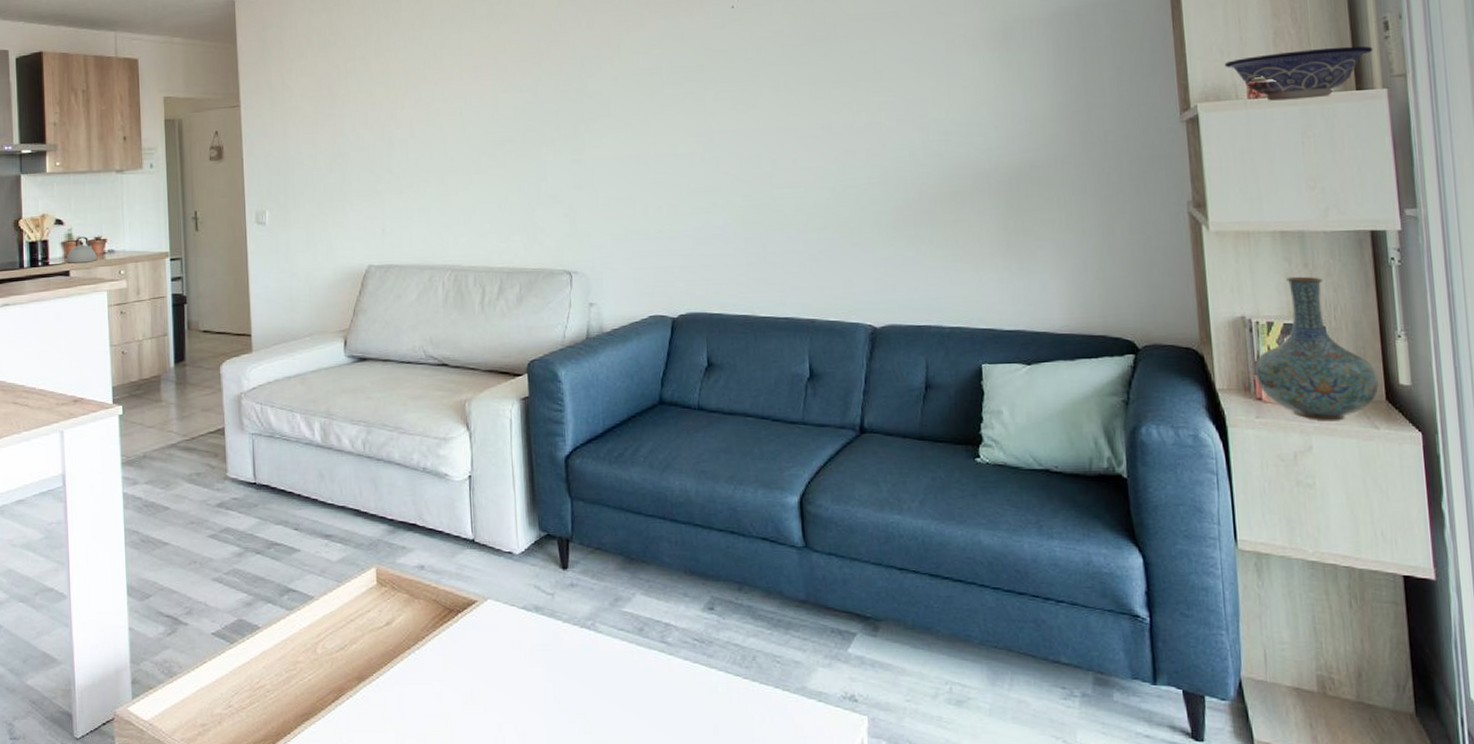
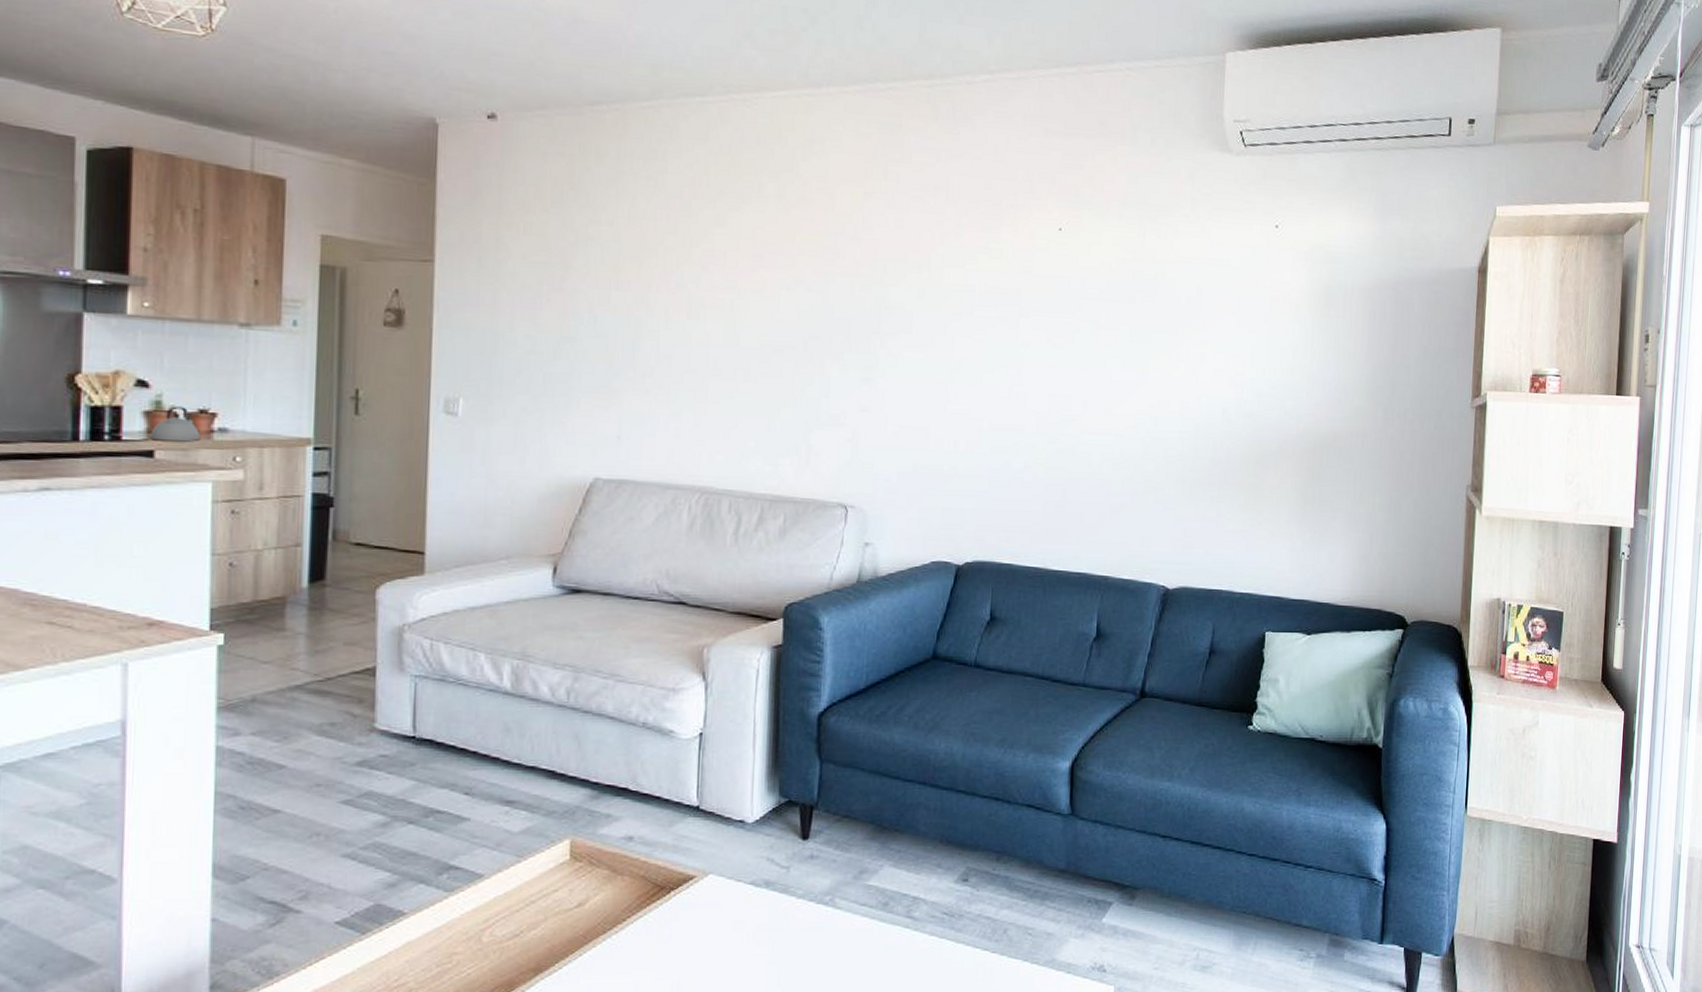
decorative bowl: present [1224,46,1372,101] -> none [1514,352,1633,399]
vase: present [1254,276,1379,422] -> none [1501,564,1598,699]

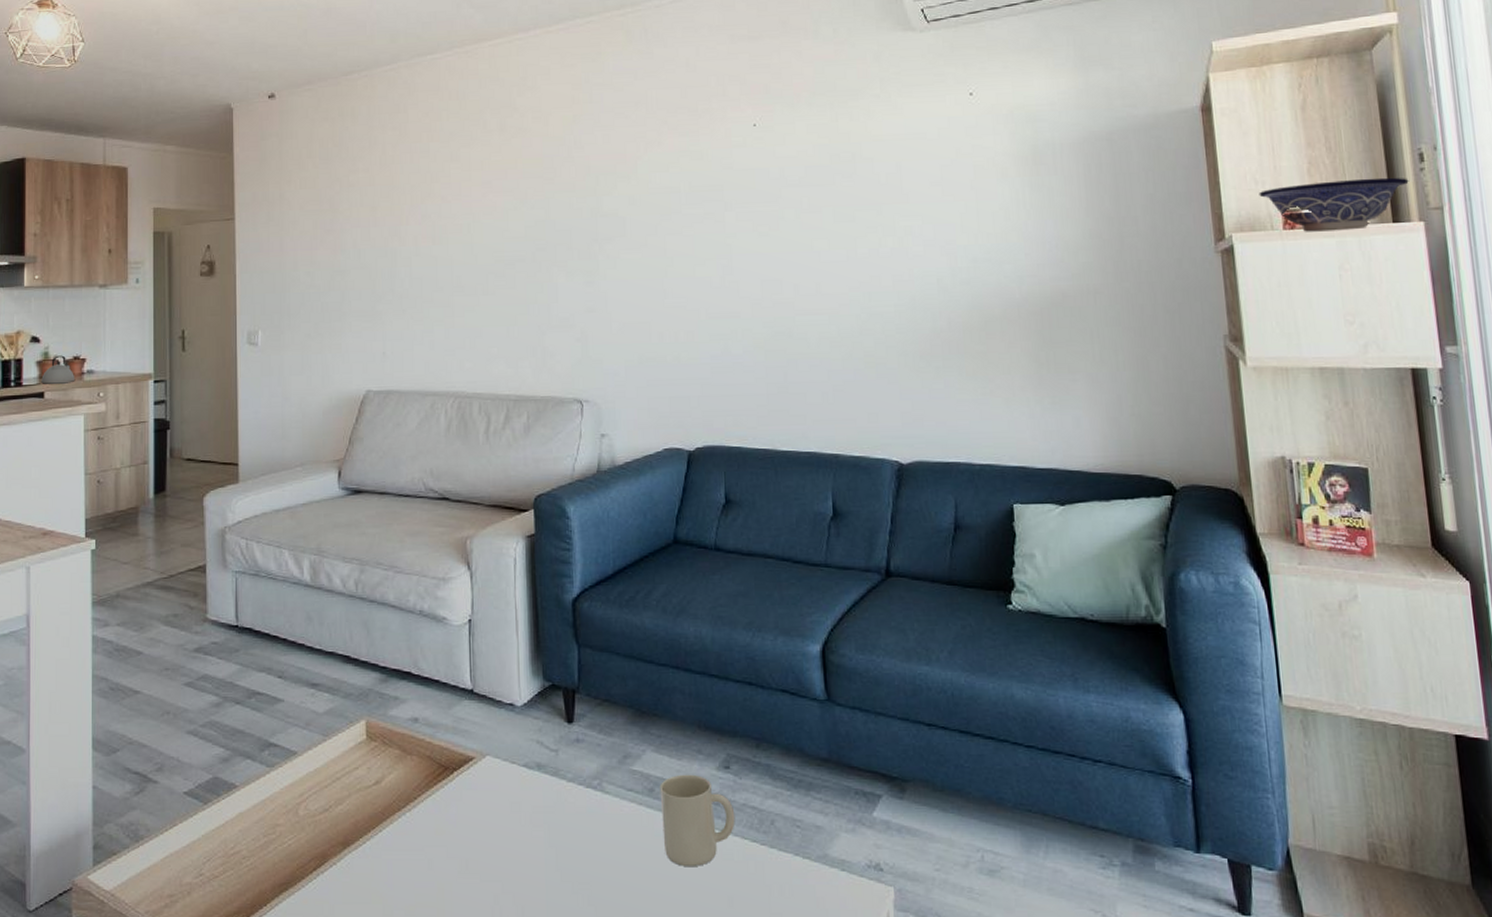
mug: none [893,887,969,976] -> present [659,774,735,866]
decorative bowl: none [1514,352,1633,399] -> present [1259,177,1408,232]

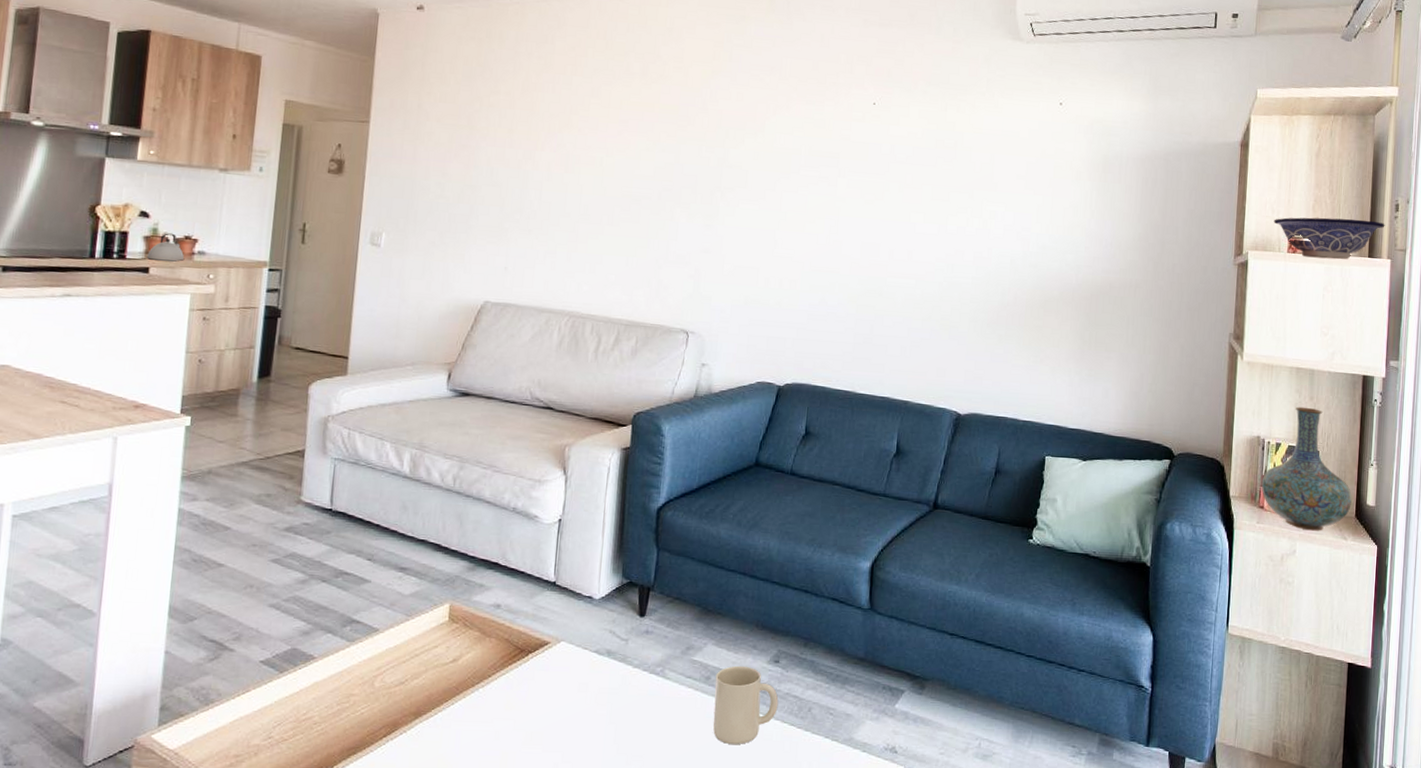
vase: none [1296,415,1424,569] -> present [1261,406,1352,531]

